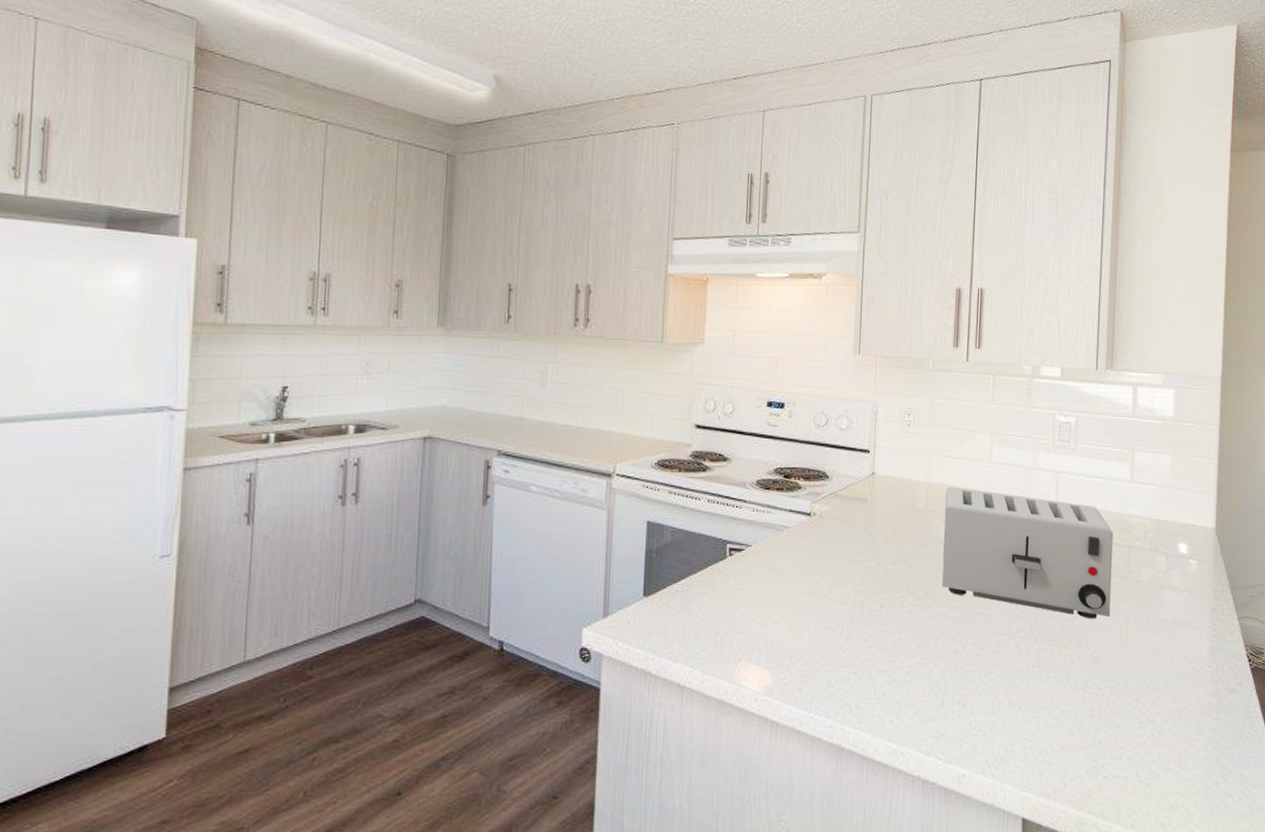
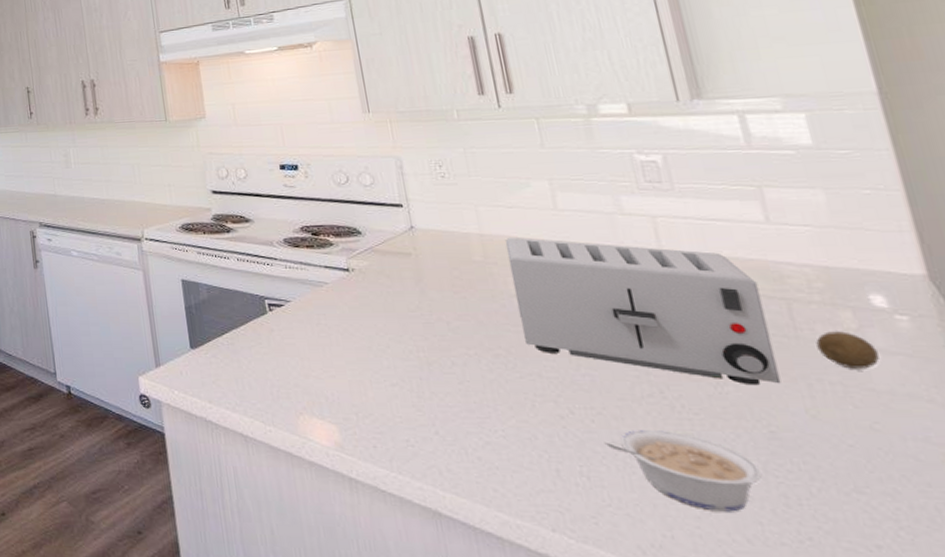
legume: none [981,660,1082,726] -> present [604,430,763,512]
fruit: none [1138,573,1173,604] -> present [816,331,880,369]

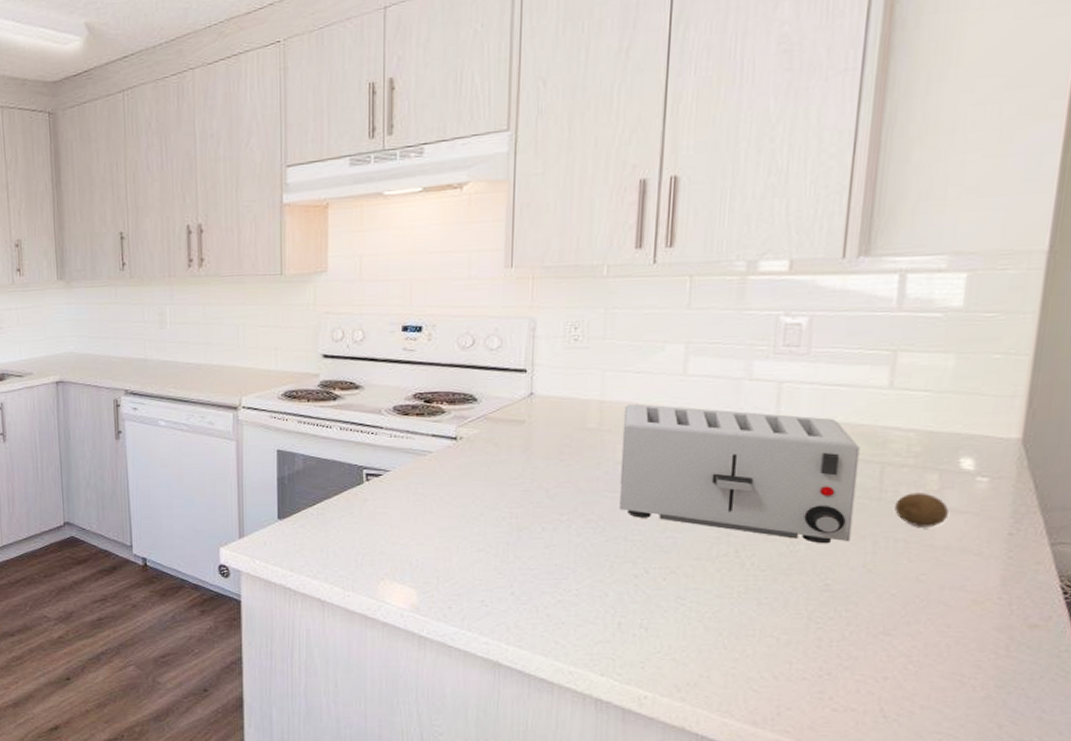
legume: present [604,430,763,512] -> none [669,586,806,654]

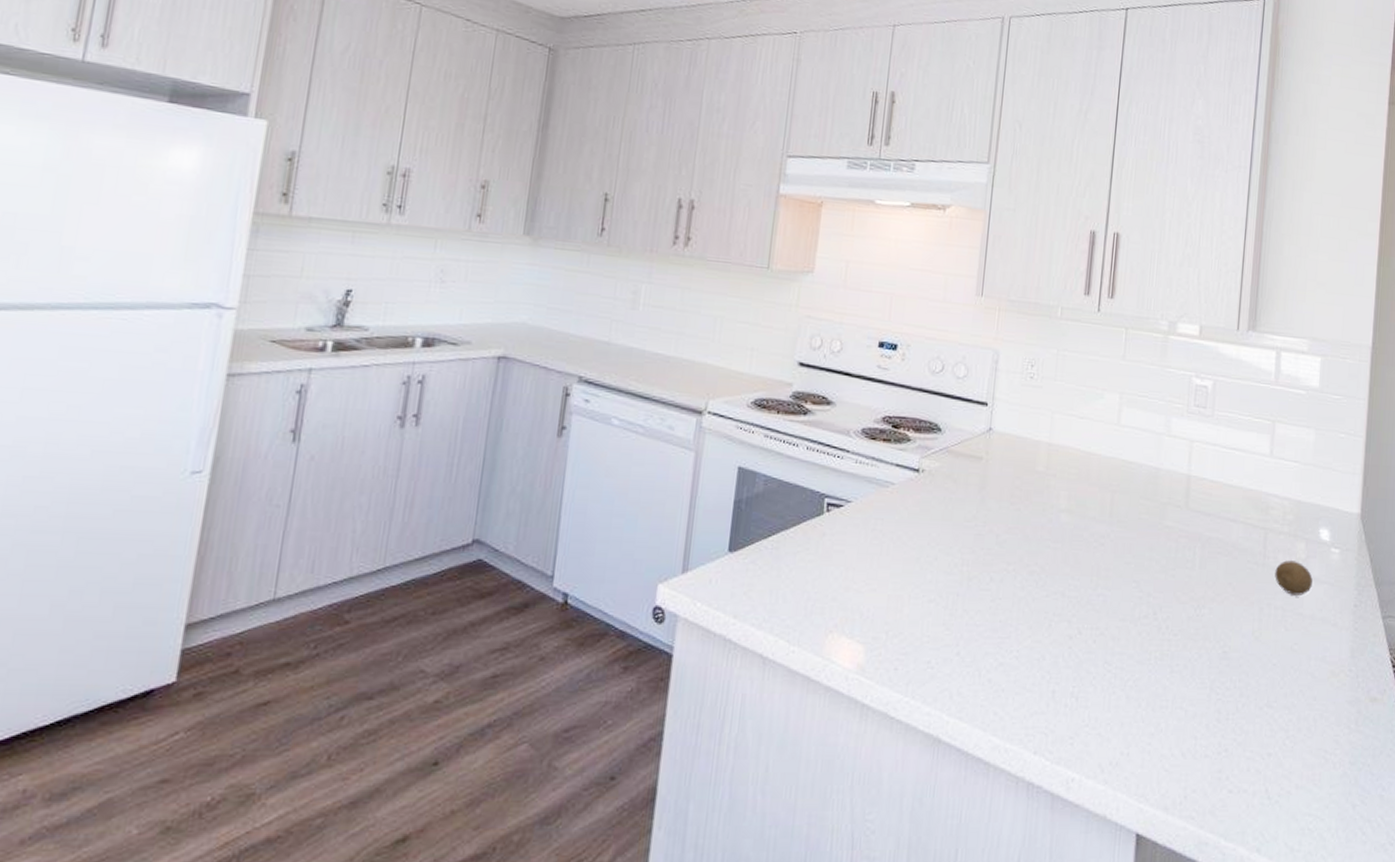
toaster: present [620,403,860,544] -> none [1060,449,1250,609]

